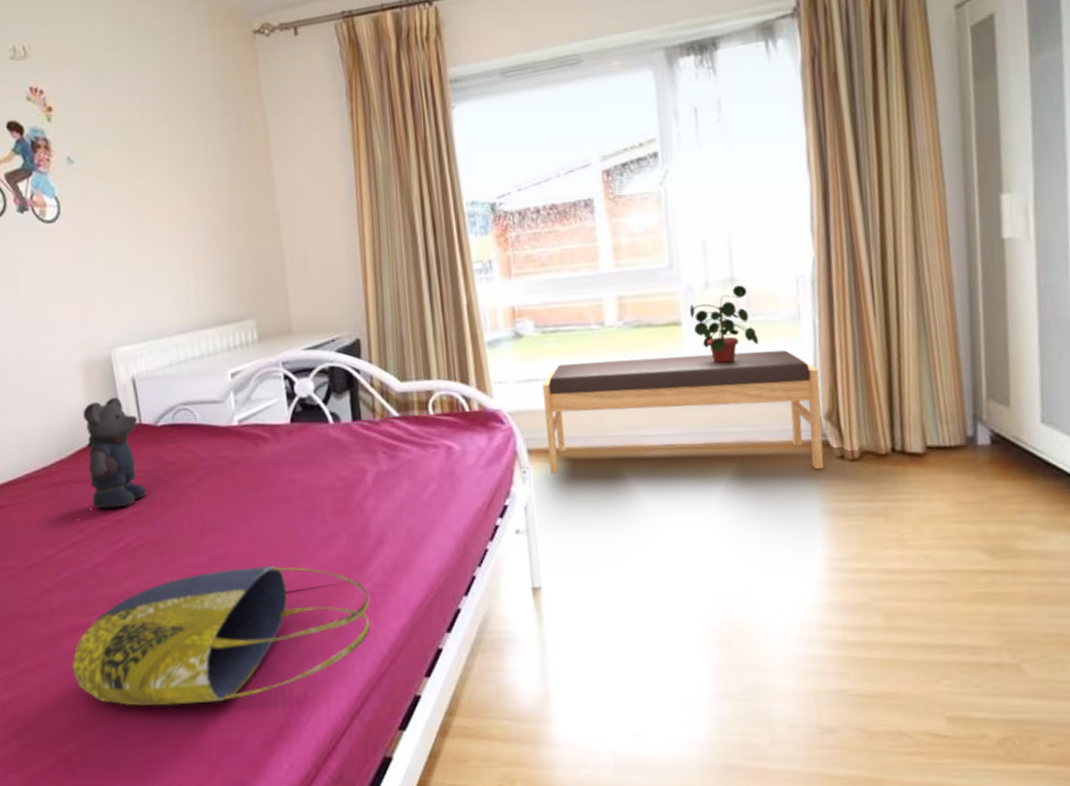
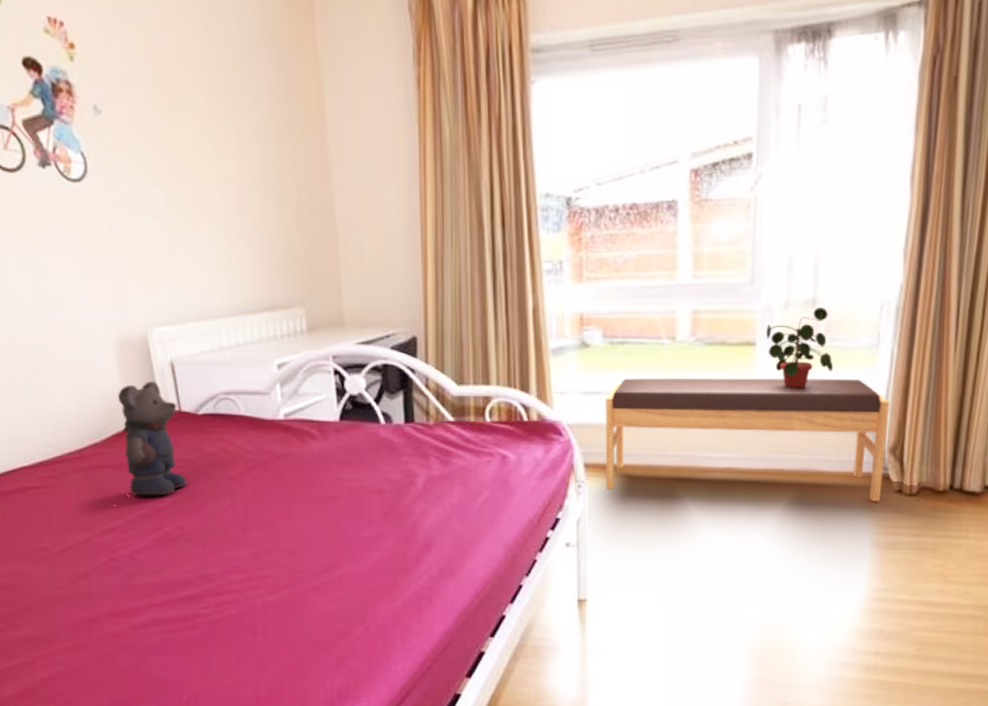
tote bag: present [72,565,372,707] -> none [111,562,416,691]

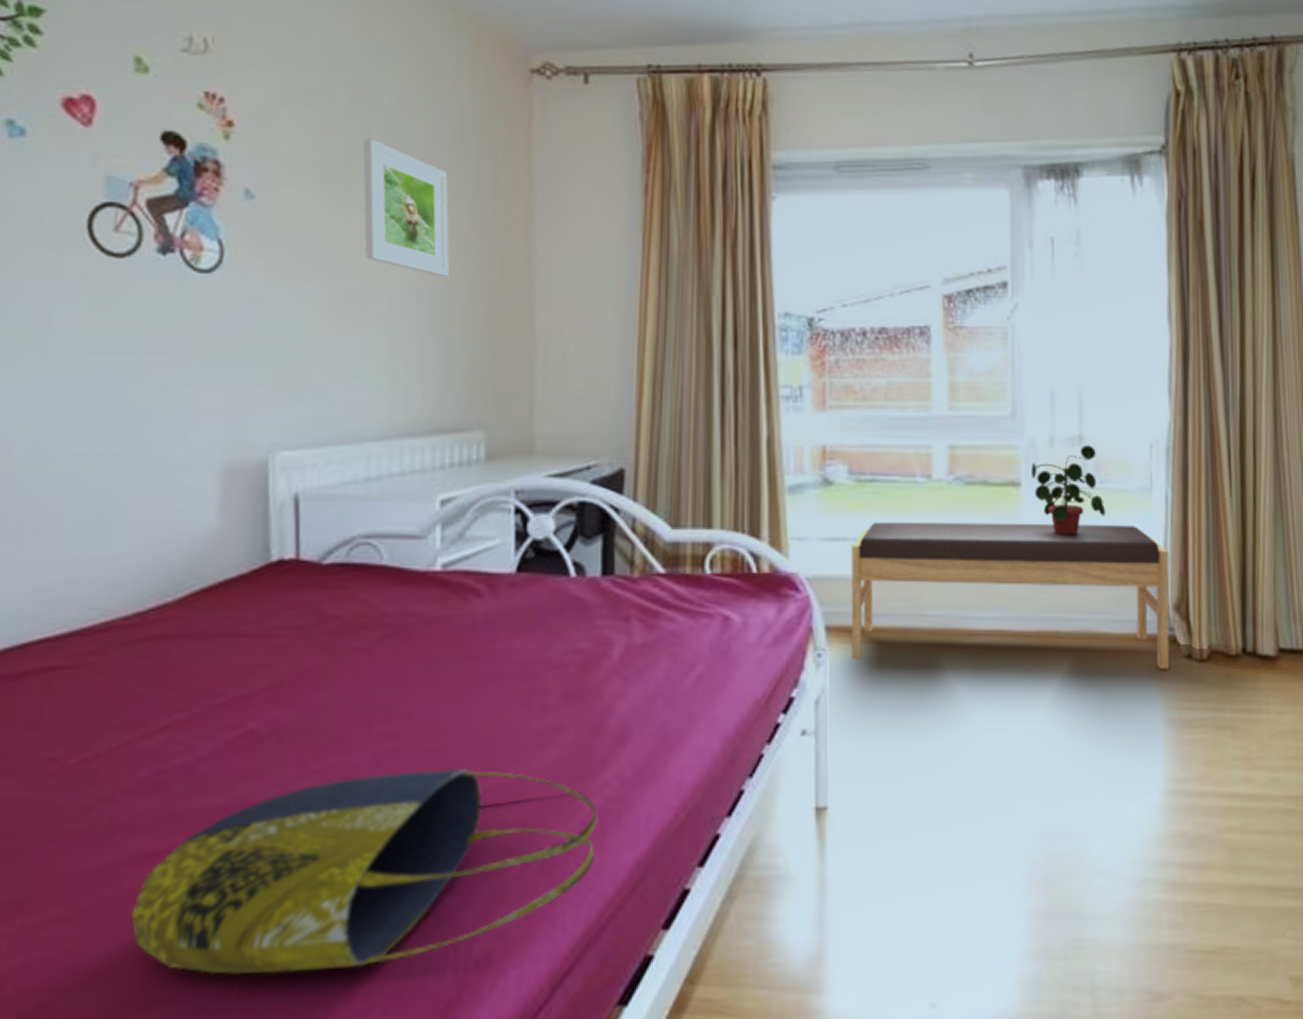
bear: present [107,381,187,496] -> none [195,520,295,678]
tote bag: none [111,562,416,691] -> present [131,768,598,976]
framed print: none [178,51,261,175] -> present [363,139,450,276]

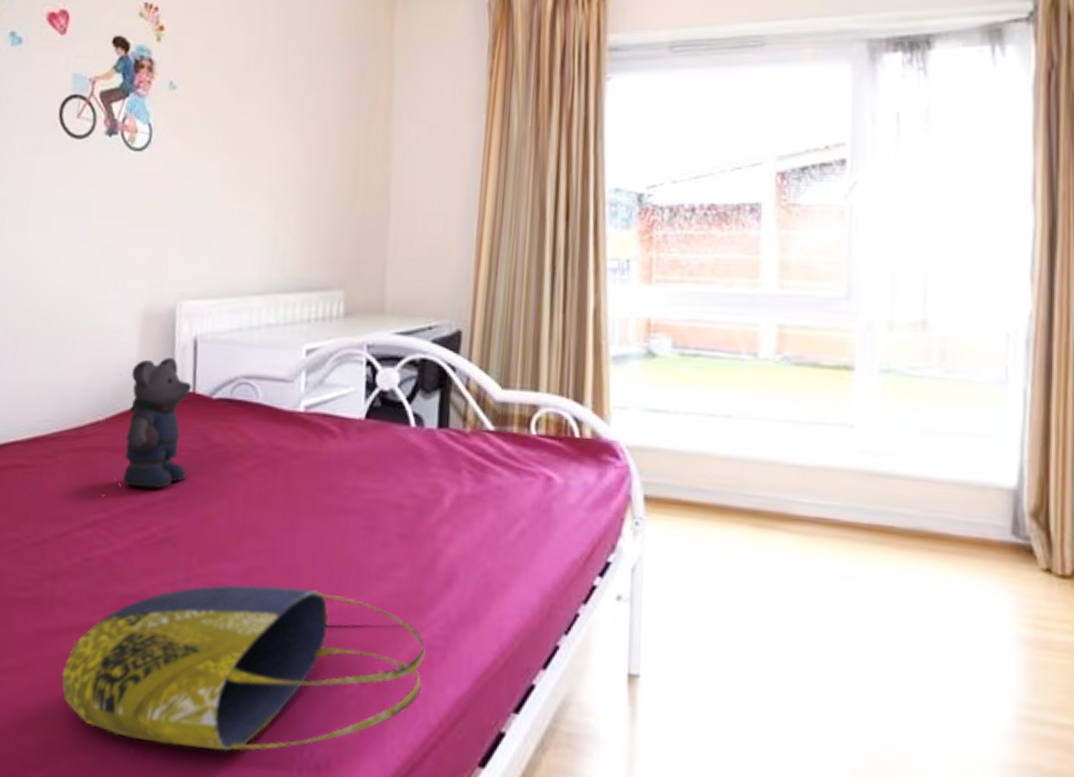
bear: none [195,520,295,678] -> present [120,358,192,489]
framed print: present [363,139,450,276] -> none [256,36,324,154]
bench: present [851,521,1170,670] -> none [669,396,1026,582]
potted plant: present [1030,445,1106,535] -> none [866,331,952,426]

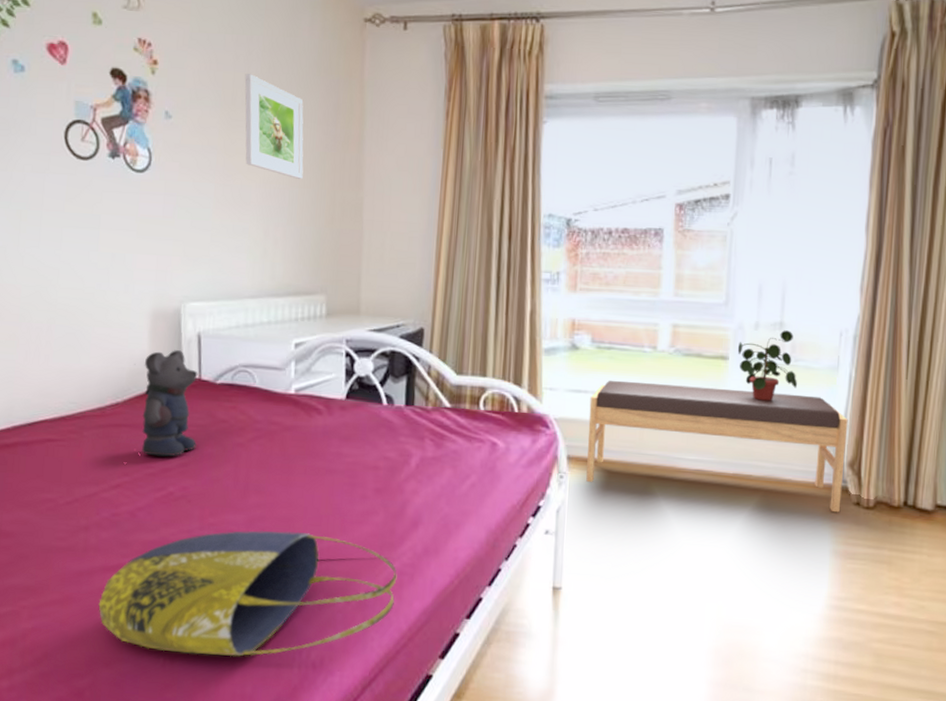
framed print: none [256,36,324,154] -> present [245,74,304,179]
bench: none [669,396,1026,582] -> present [586,380,848,513]
potted plant: none [866,331,952,426] -> present [737,330,798,401]

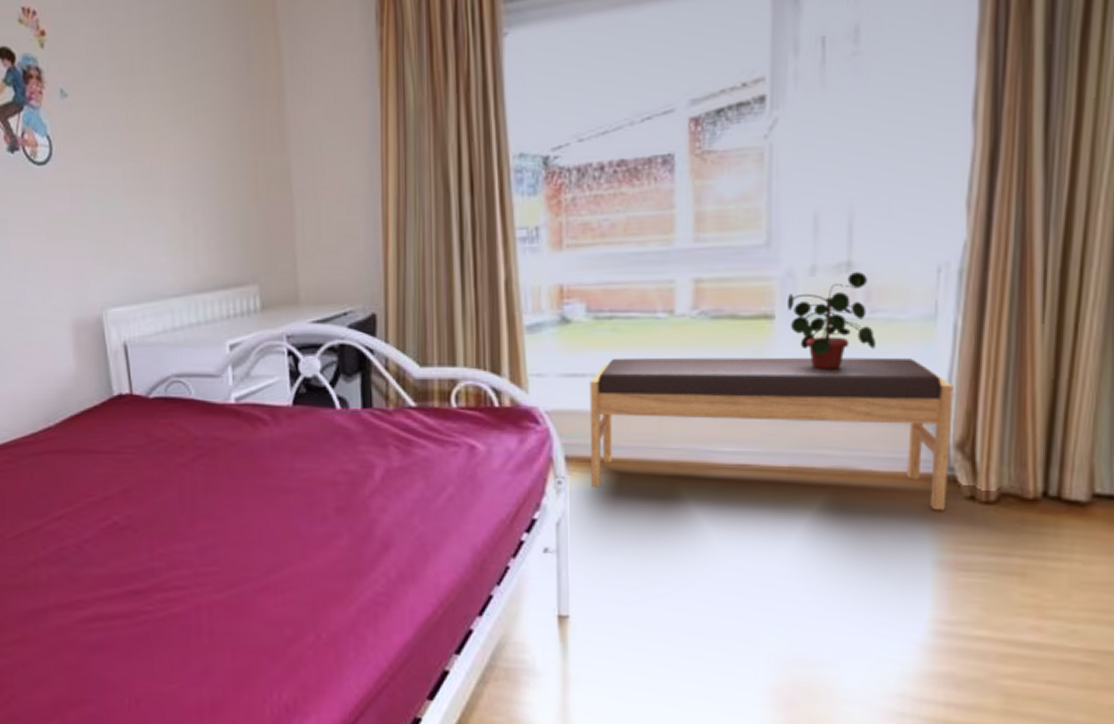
tote bag: present [98,531,397,657] -> none [57,559,371,698]
bear: present [134,350,198,457] -> none [62,364,136,483]
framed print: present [245,74,304,179] -> none [141,29,218,149]

